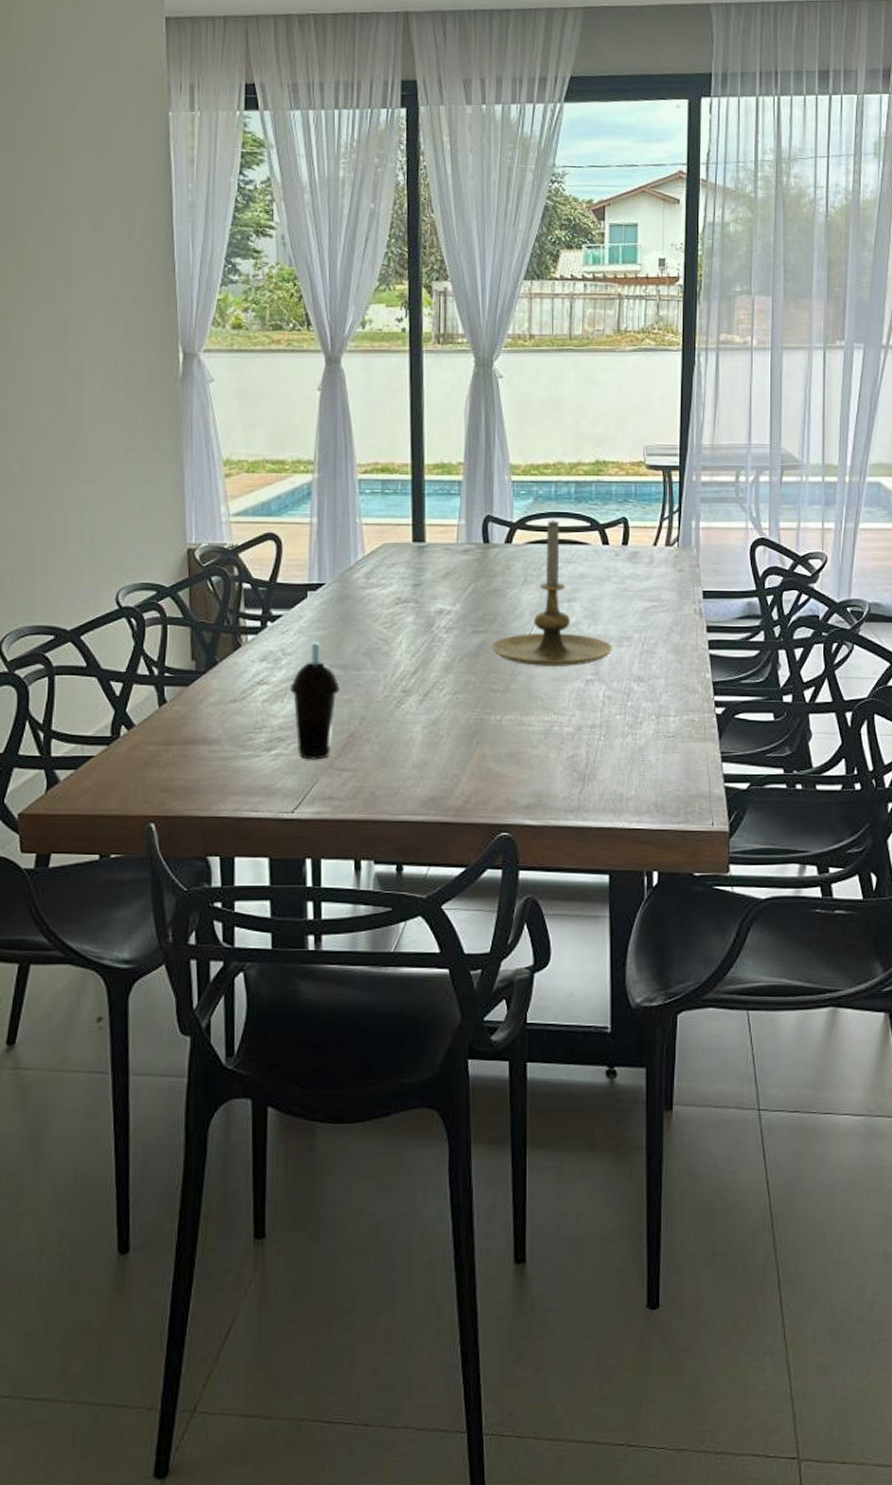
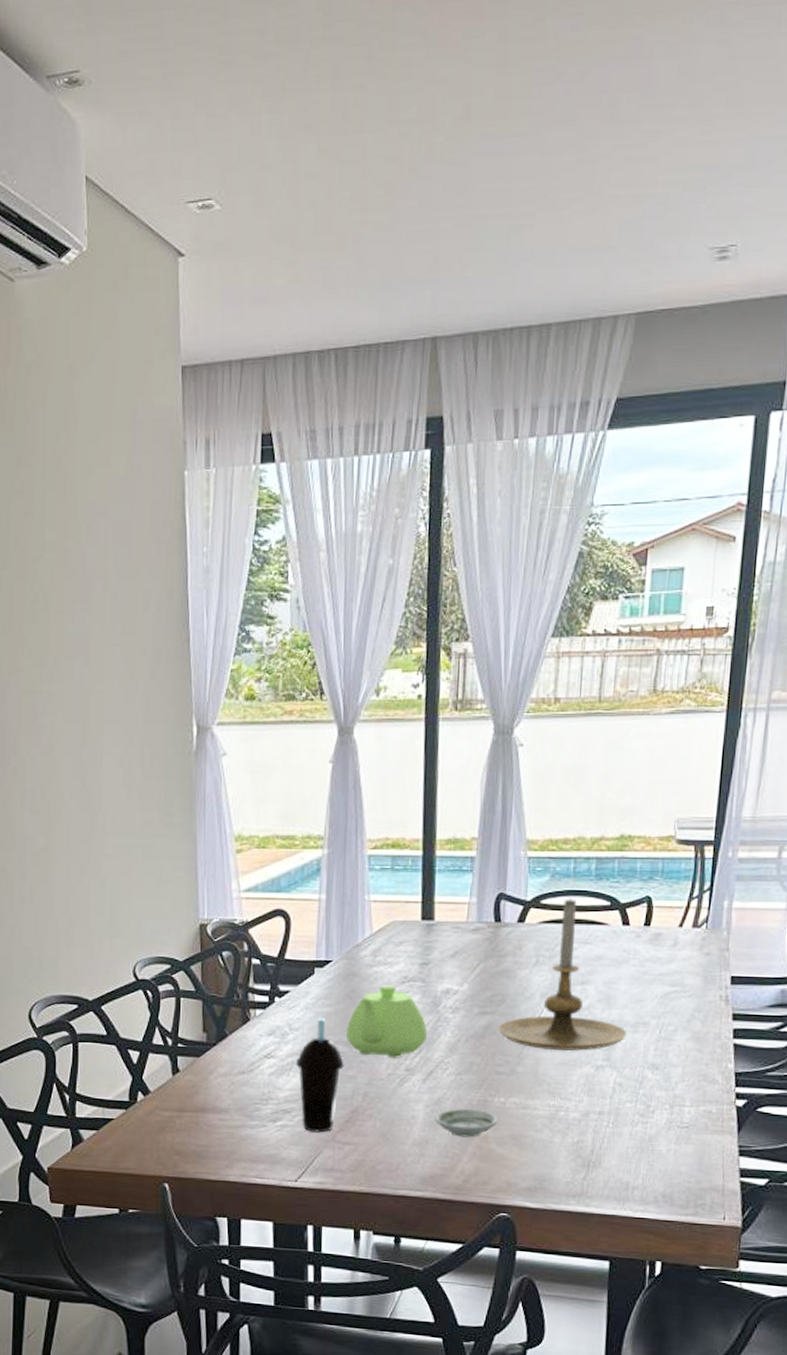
teapot: none [340,607,423,680] -> present [345,985,428,1058]
saucer: none [432,727,496,757] -> present [434,1108,499,1138]

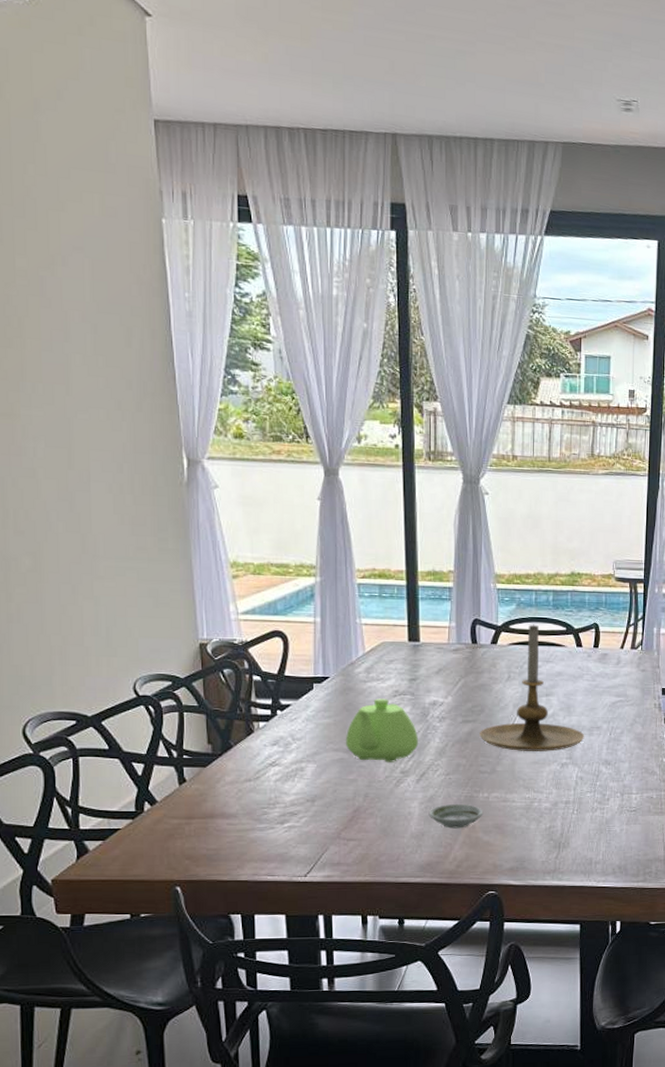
cup: present [296,1018,345,1133] -> none [300,728,346,831]

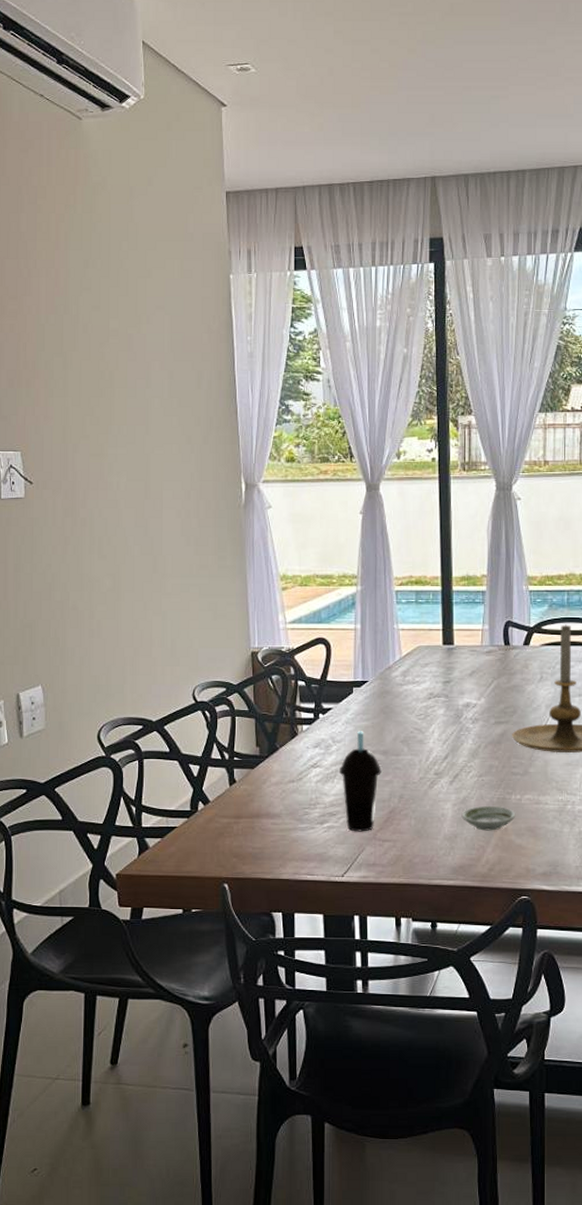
cup: none [300,728,346,831] -> present [340,731,383,832]
teapot: present [345,698,419,762] -> none [382,701,453,764]

